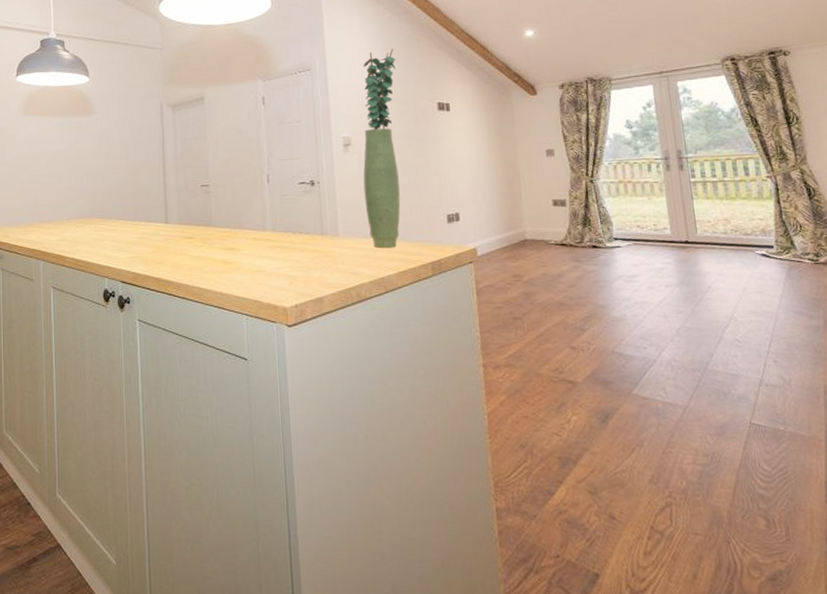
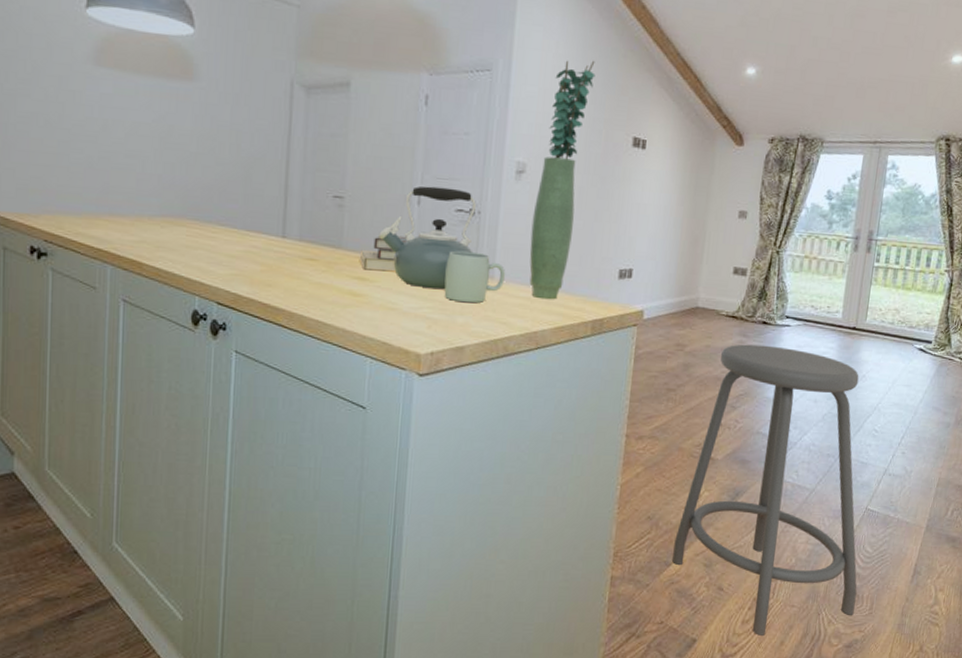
books: none [226,210,263,241] -> present [359,236,407,272]
kettle: none [240,166,318,251] -> present [378,186,476,290]
mug: none [297,215,349,260] -> present [444,250,506,304]
bar stool: none [552,267,769,568] -> present [672,344,859,636]

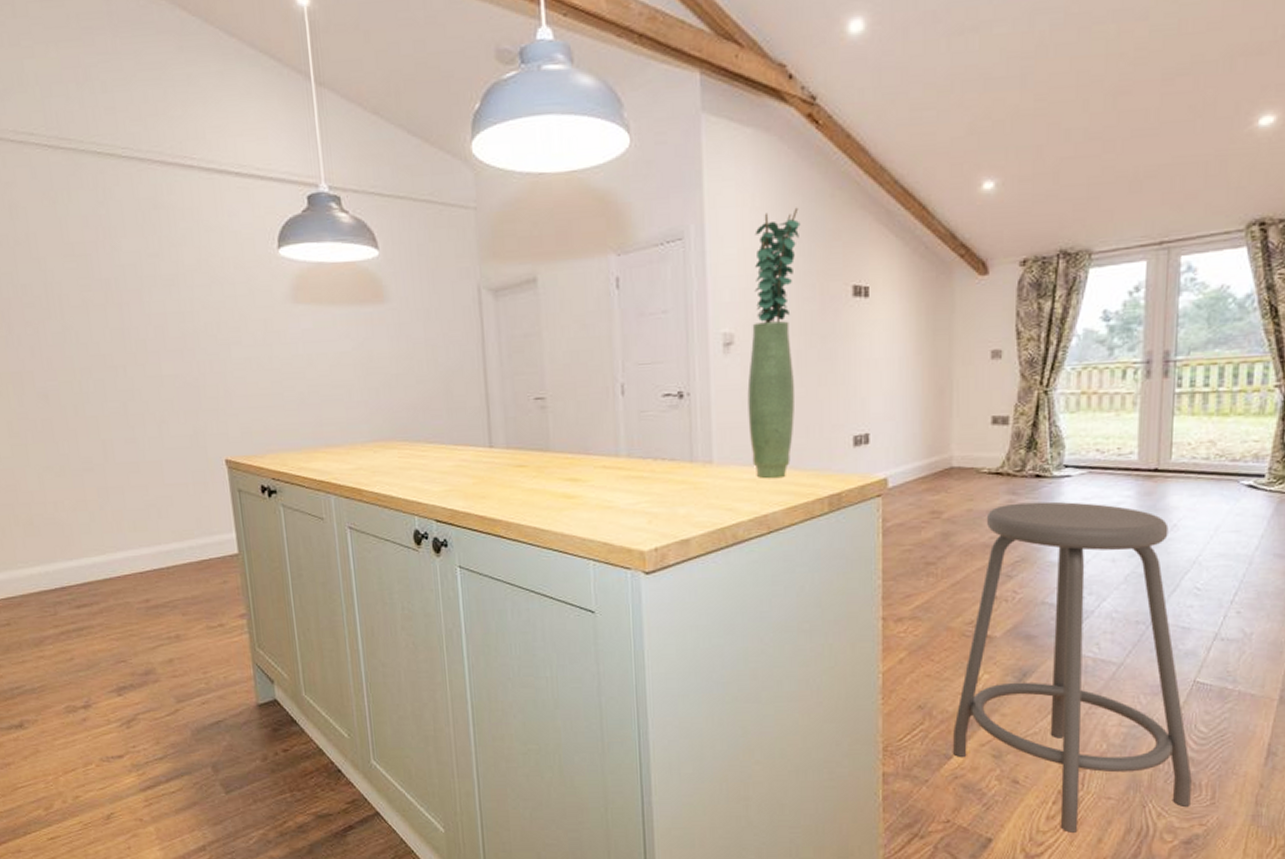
books: present [359,236,407,272] -> none [568,430,615,470]
kettle: present [378,186,476,290] -> none [585,372,687,482]
mug: present [444,250,506,304] -> none [659,437,726,493]

